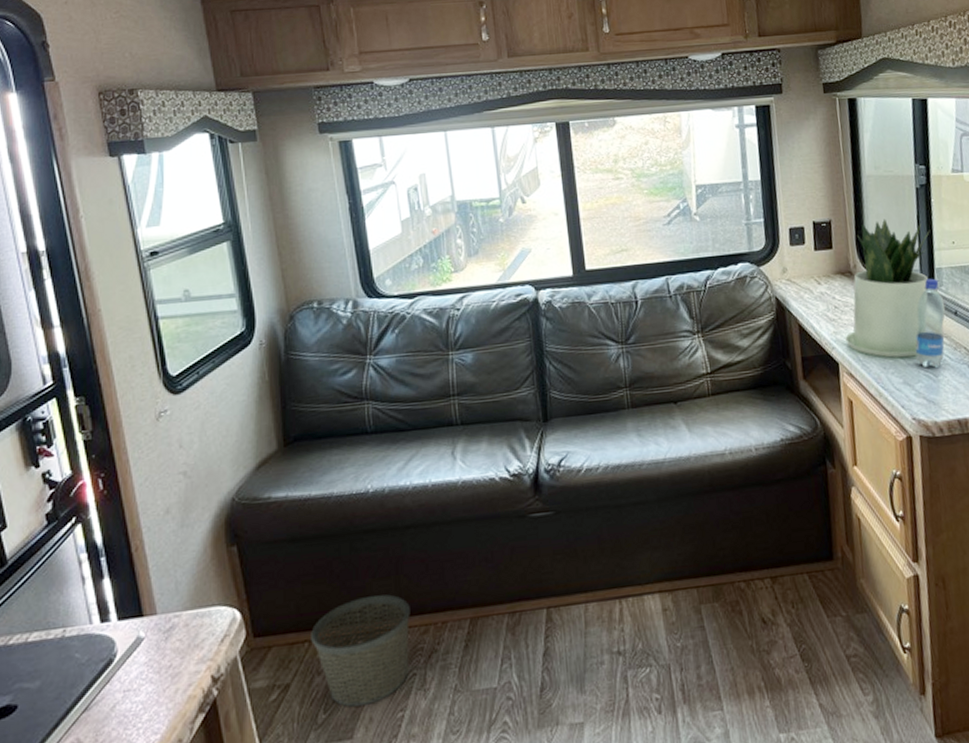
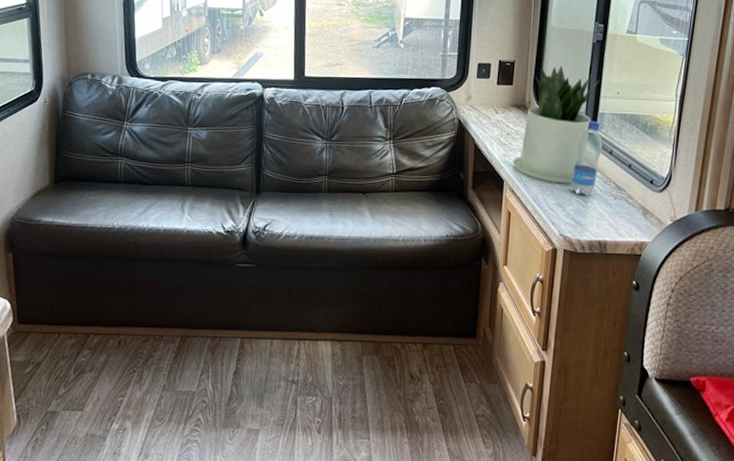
basket: present [311,594,410,707] -> none [60,306,136,388]

